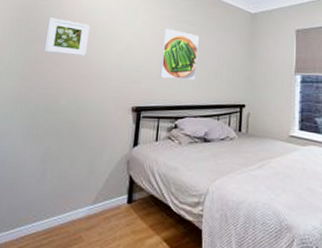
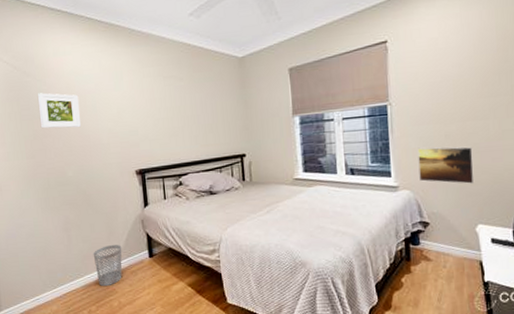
wastebasket: none [64,185,100,233] -> present [93,245,122,287]
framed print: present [160,28,199,81] -> none [151,86,192,138]

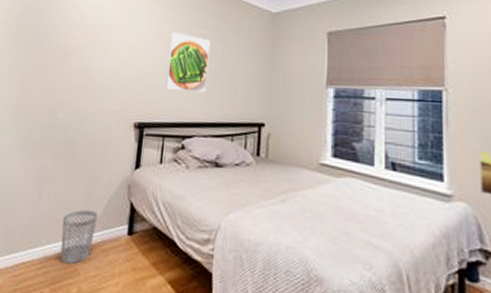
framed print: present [37,92,81,129] -> none [42,21,91,65]
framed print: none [151,86,192,138] -> present [165,31,210,93]

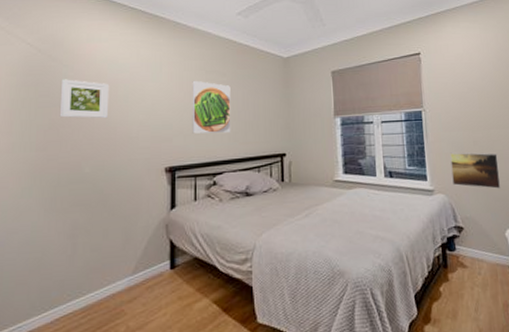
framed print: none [42,21,91,65] -> present [59,79,110,119]
wastebasket: present [60,210,98,264] -> none [101,254,139,308]

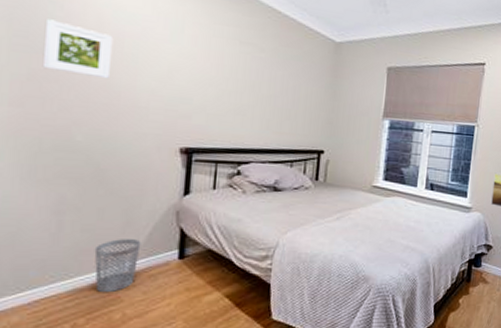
wastebasket: none [101,254,139,308] -> present [94,239,141,293]
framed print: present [192,80,231,134] -> none [216,50,269,120]

